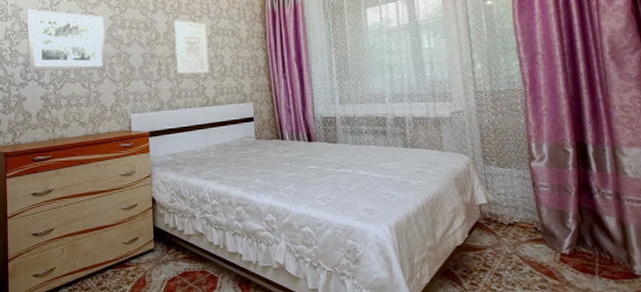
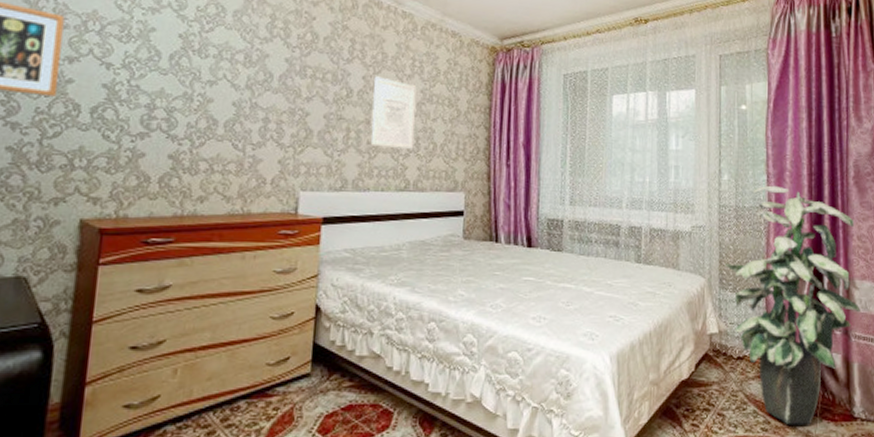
wall art: present [26,8,106,71] -> none [154,30,277,129]
indoor plant: none [486,68,632,283] -> present [724,185,862,425]

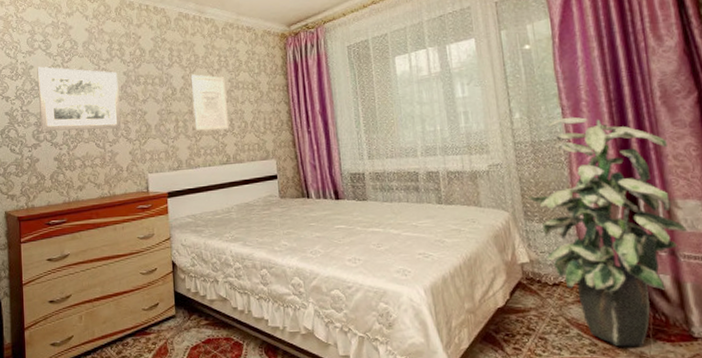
wall art: none [154,30,277,129] -> present [37,66,121,132]

